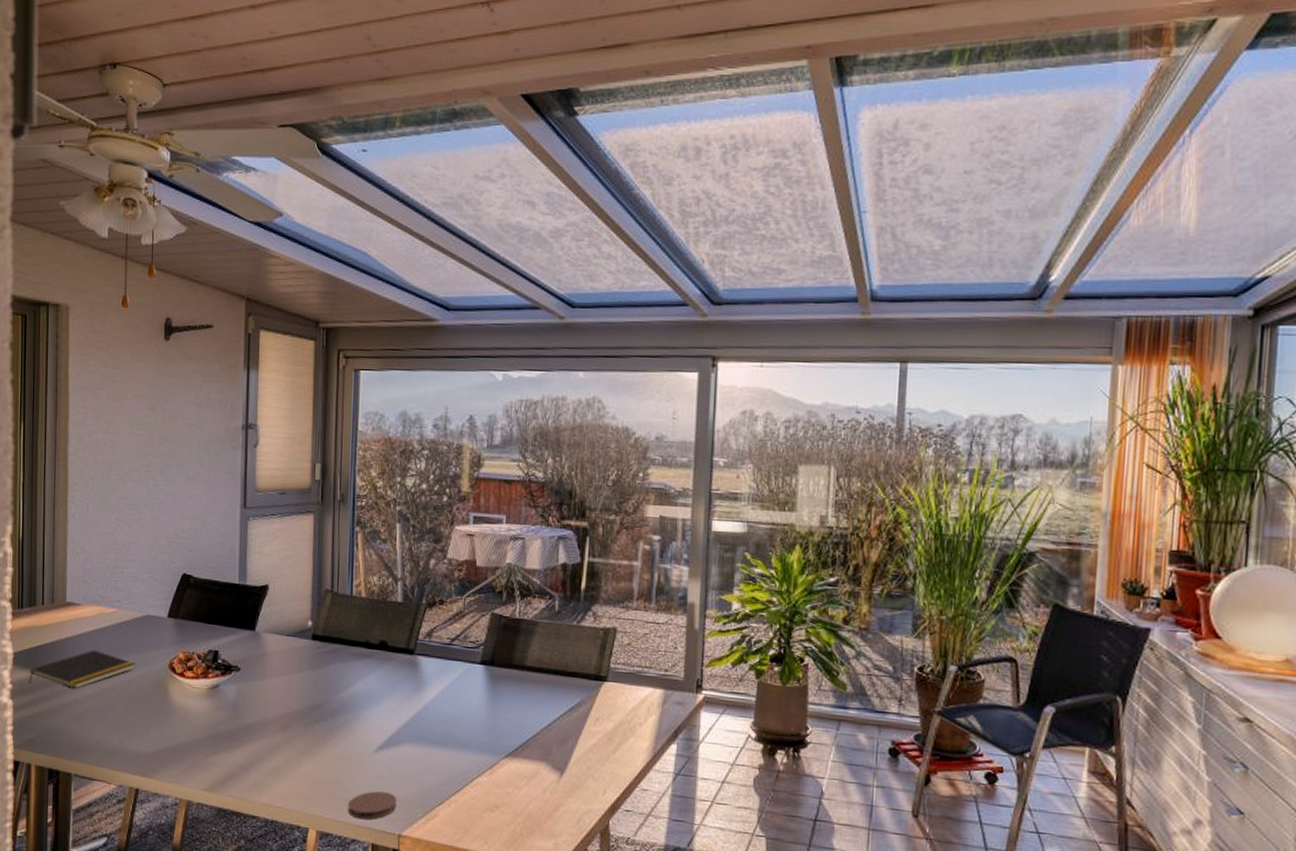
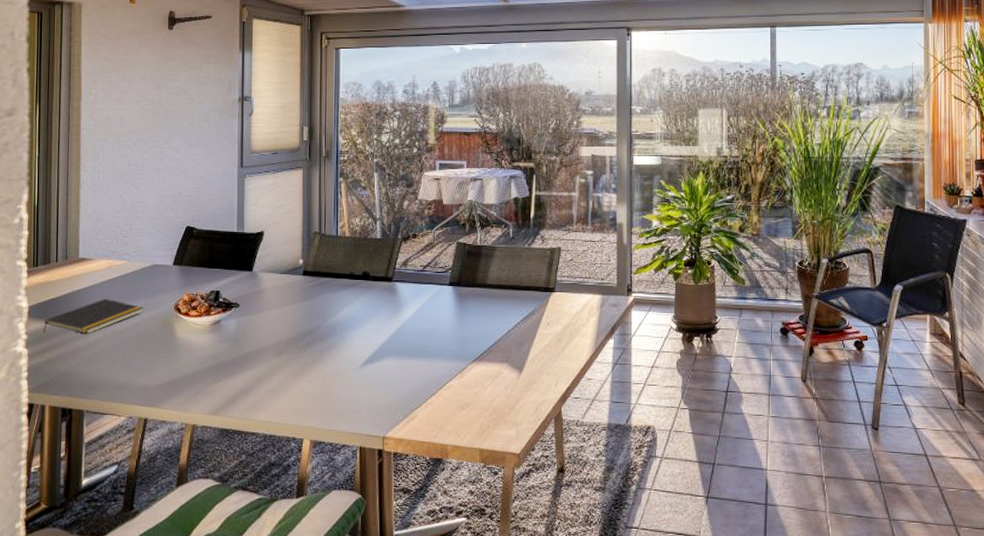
coaster: present [347,791,397,820] -> none [337,401,381,427]

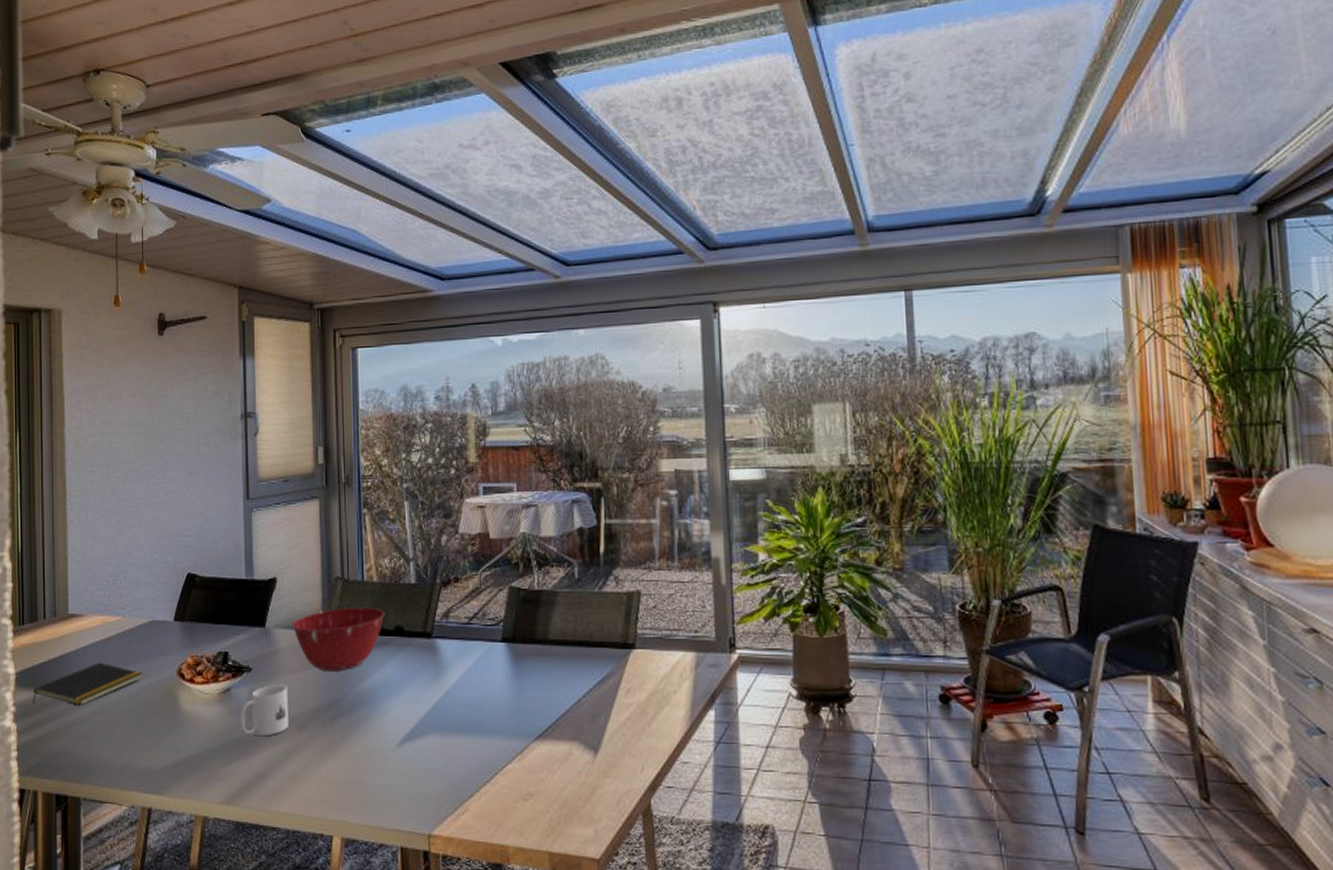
mug: none [228,318,270,360] -> present [240,685,288,737]
mixing bowl: none [275,256,354,307] -> present [292,607,385,671]

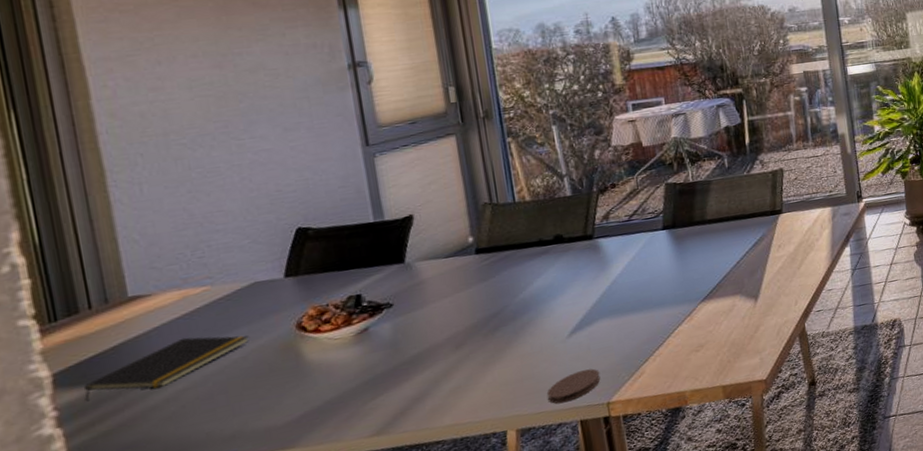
mug: present [240,685,288,737] -> none [383,311,444,366]
mixing bowl: present [292,607,385,671] -> none [436,223,542,290]
coaster: none [372,789,425,821] -> present [546,368,601,404]

